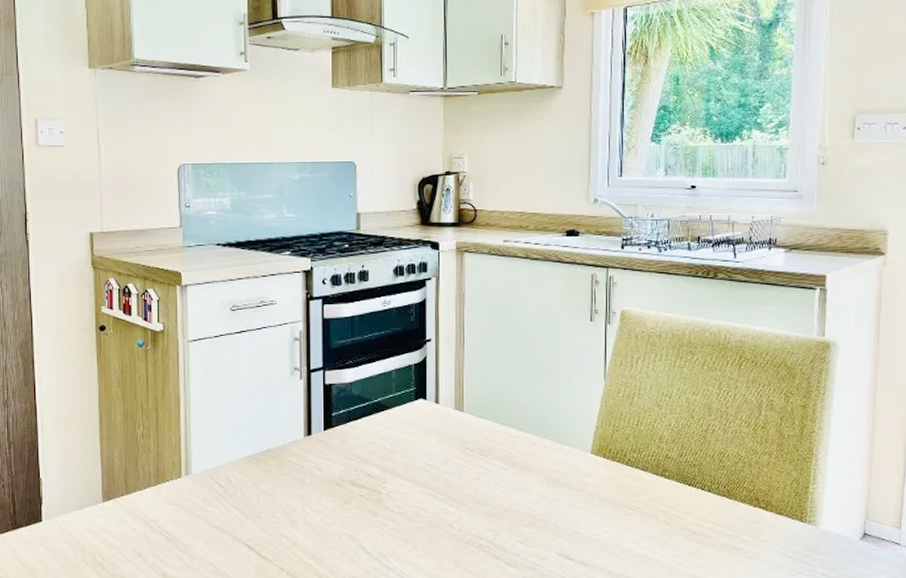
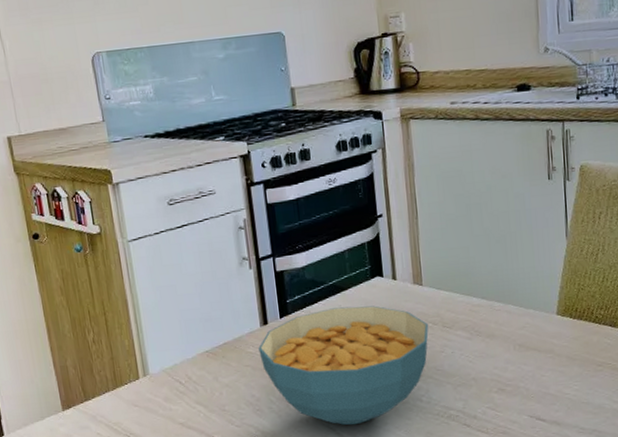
cereal bowl: none [300,425,465,546] -> present [258,305,429,425]

